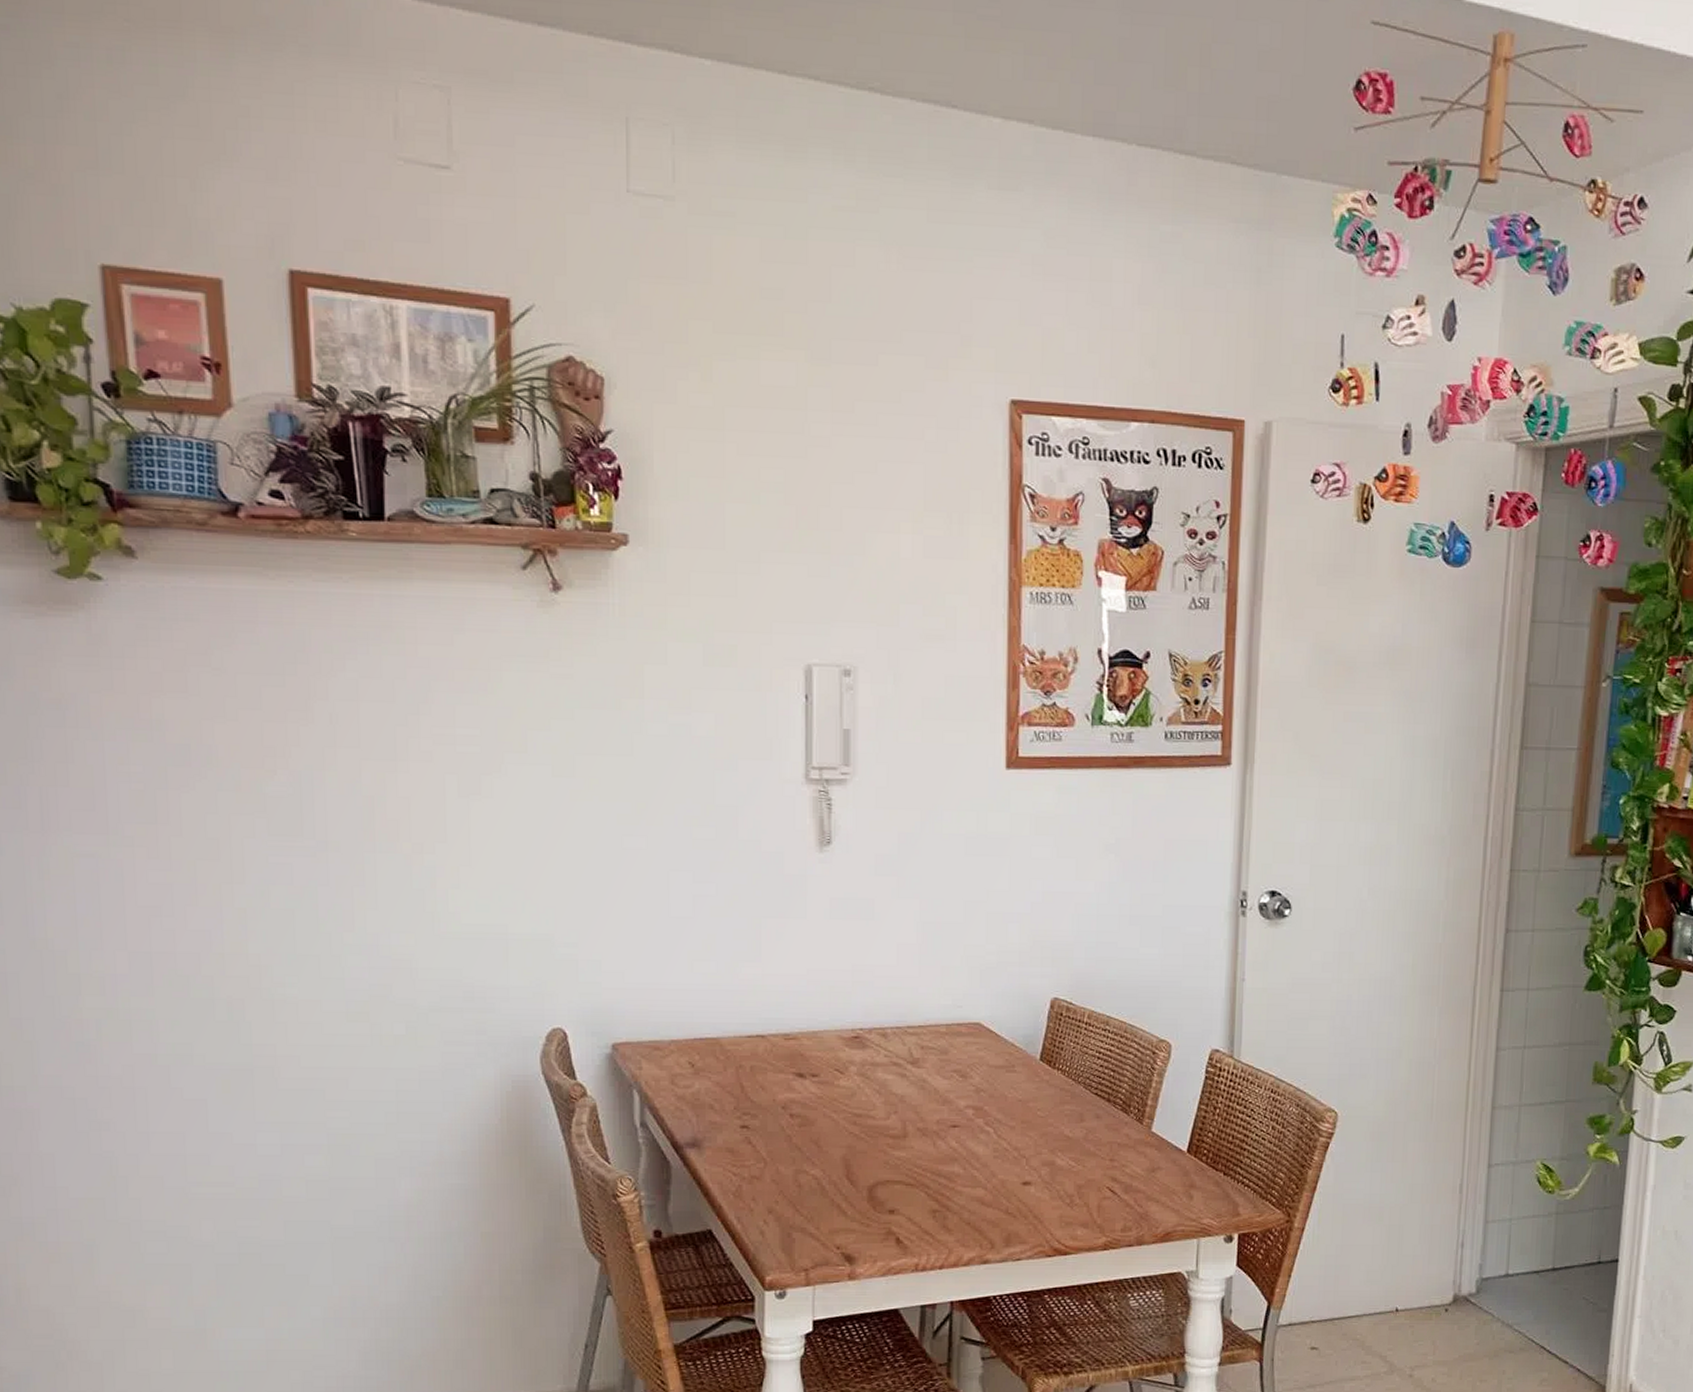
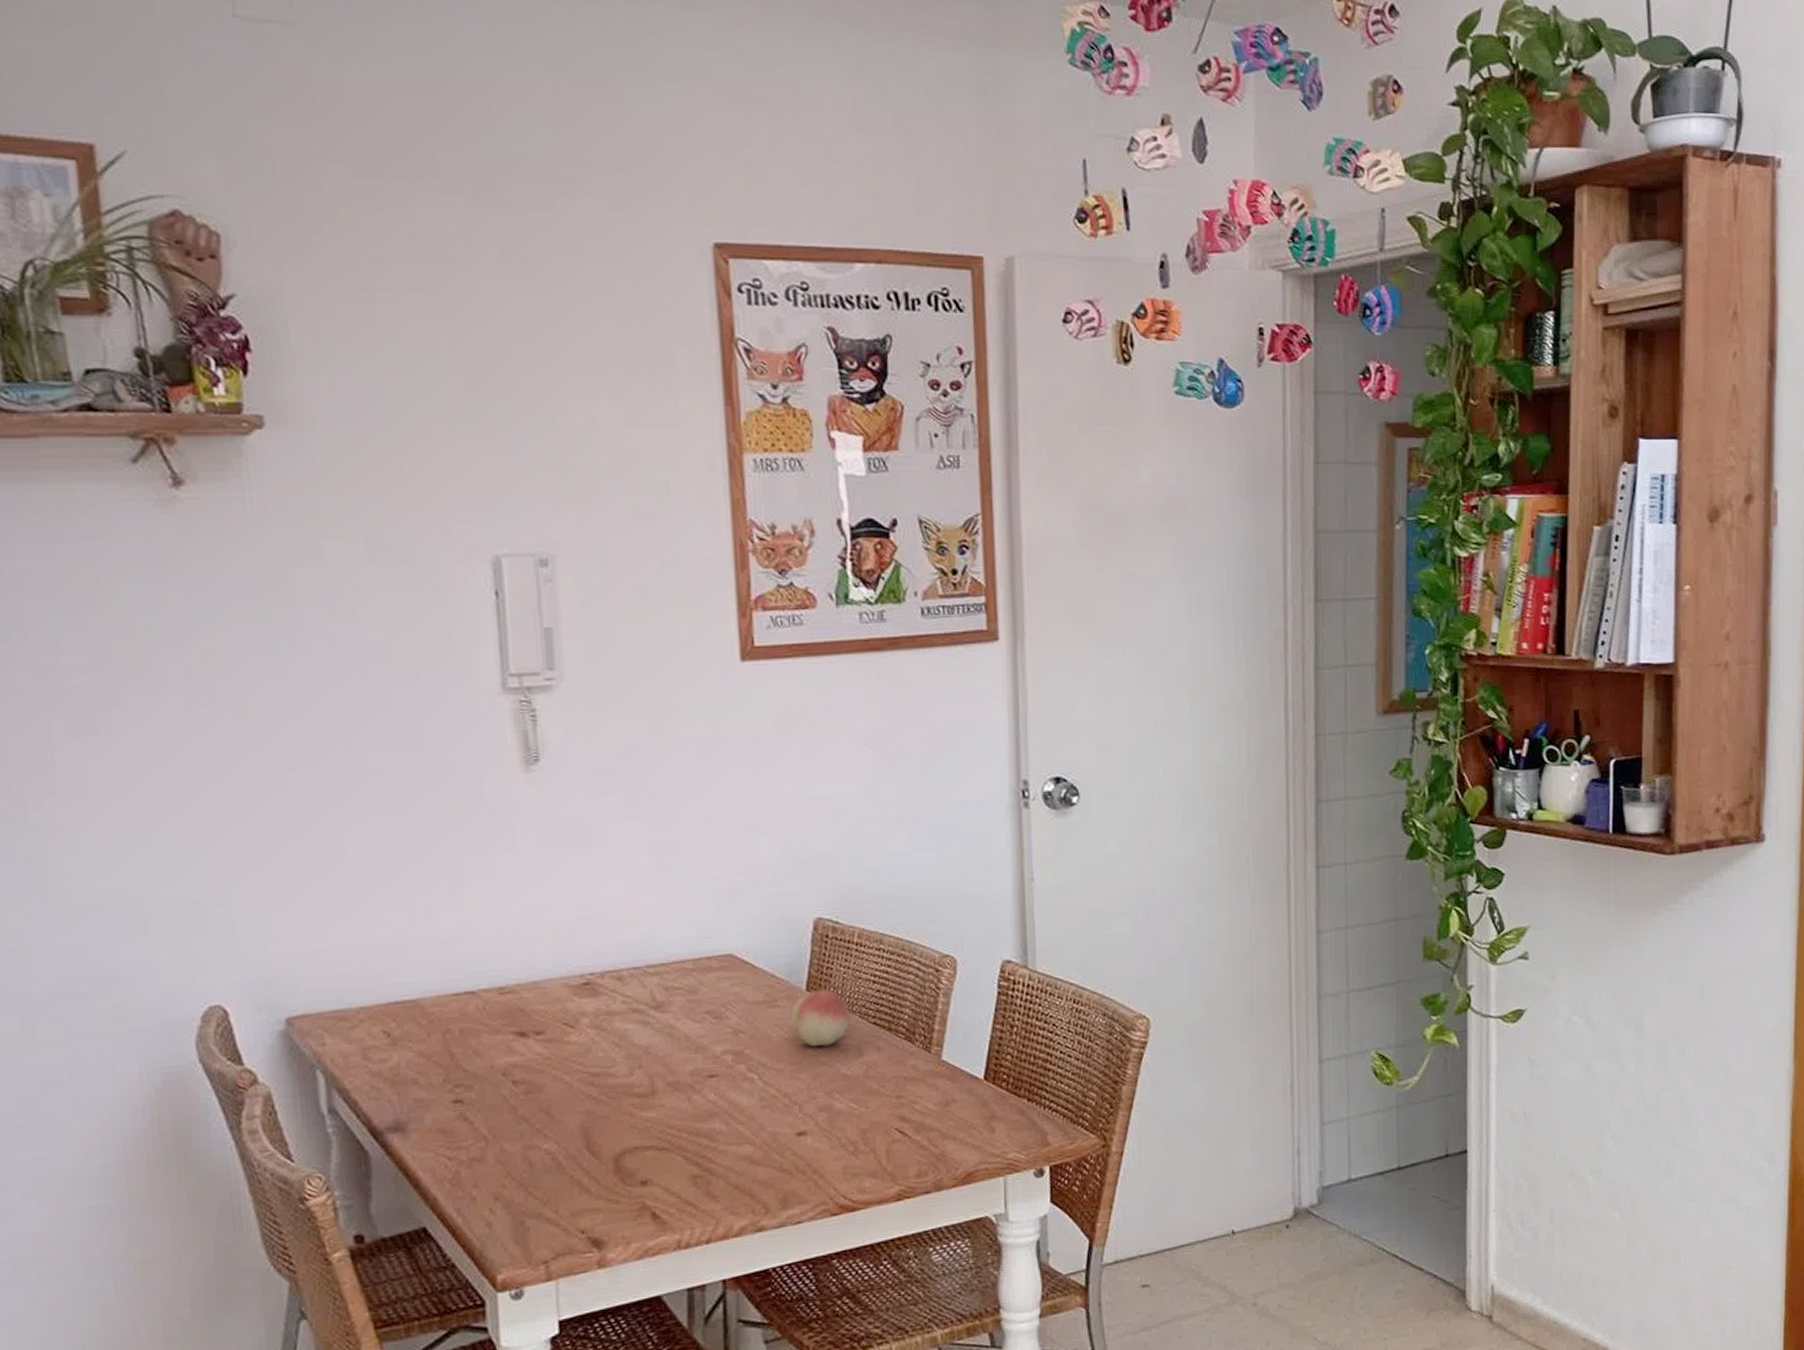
fruit: none [1024,1061,1076,1110] -> present [790,989,851,1047]

